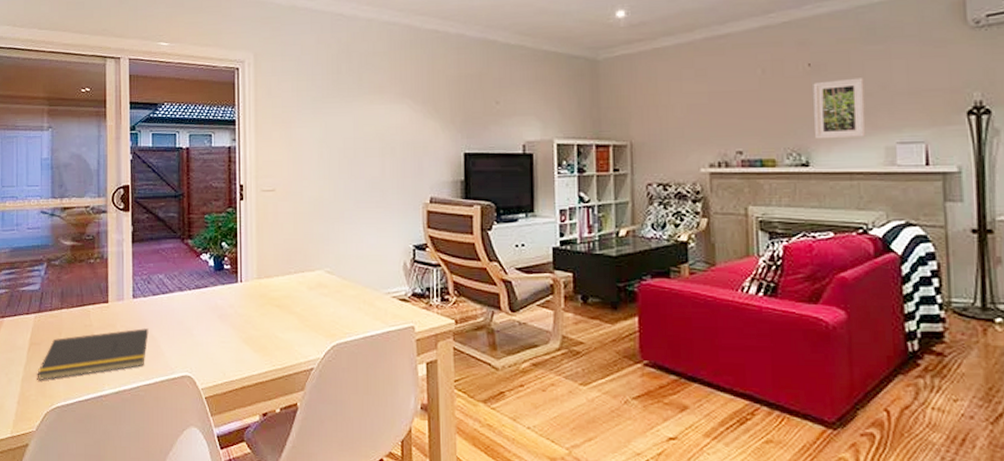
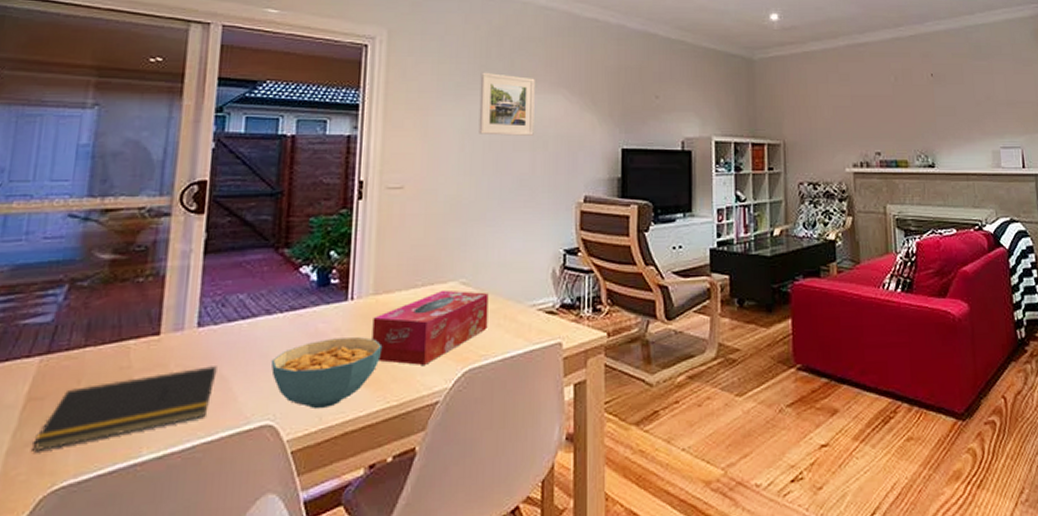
cereal bowl: none [185,312,267,367] -> present [270,337,383,410]
tissue box: none [258,277,350,338] -> present [372,290,489,365]
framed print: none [333,86,382,144] -> present [478,72,535,136]
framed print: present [813,78,866,139] -> none [935,89,978,143]

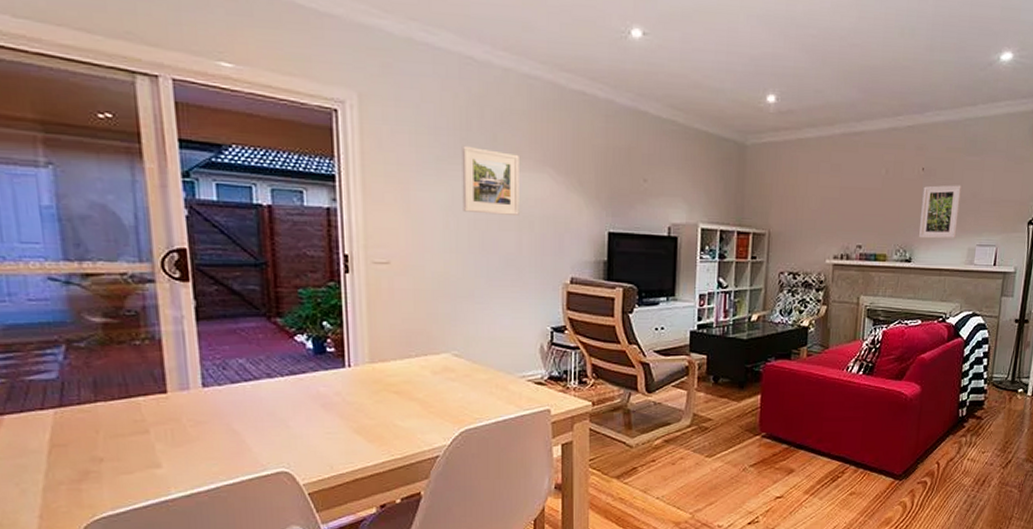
notepad: present [32,366,217,451] -> none [66,421,229,488]
cereal bowl: present [270,337,383,410] -> none [278,400,383,460]
tissue box: present [372,290,489,365] -> none [371,360,481,425]
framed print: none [935,89,978,143] -> present [919,185,961,239]

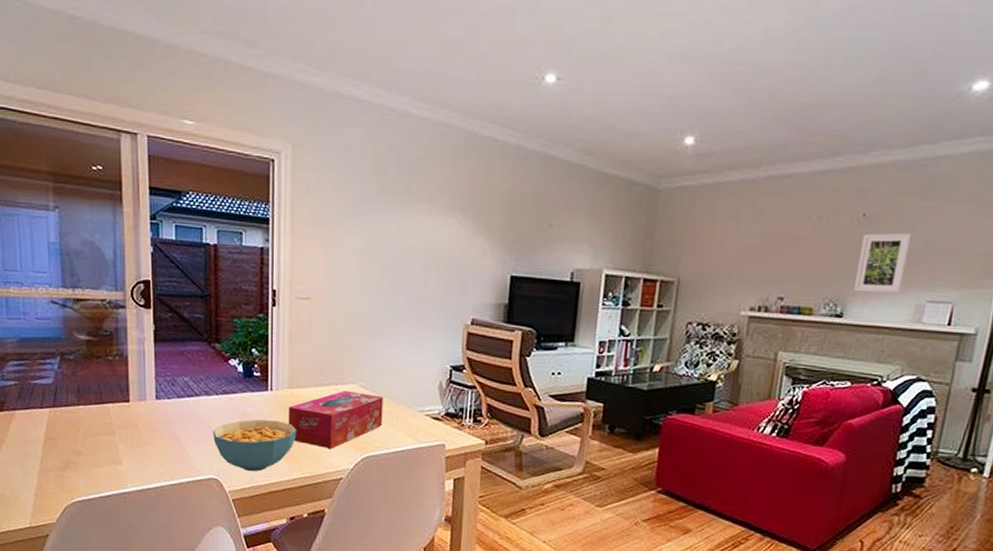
cereal bowl: none [278,400,383,460] -> present [212,419,297,472]
tissue box: none [371,360,481,425] -> present [288,390,383,449]
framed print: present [461,145,519,215] -> none [376,191,430,258]

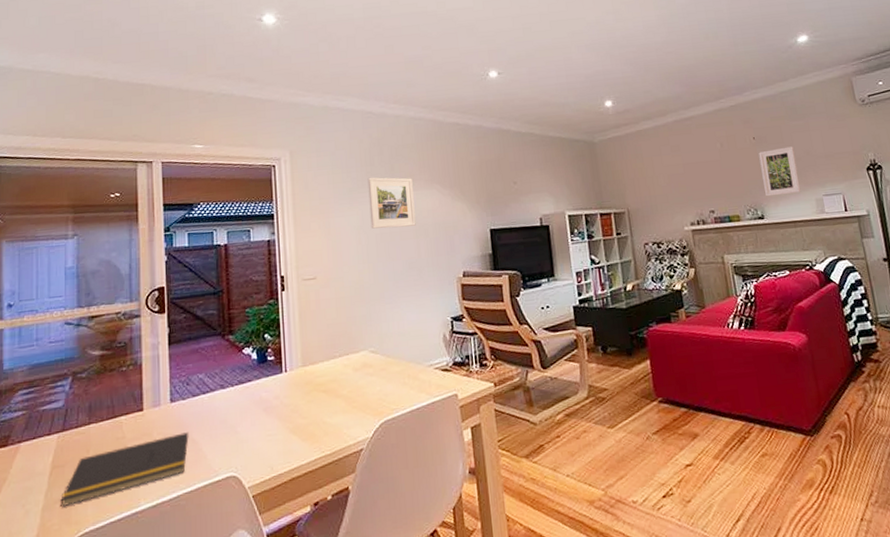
notepad: none [55,430,173,475] -> present [60,432,189,506]
cereal bowl: present [212,419,297,472] -> none [229,401,314,461]
tissue box: present [288,390,383,449] -> none [304,357,396,421]
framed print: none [376,191,430,258] -> present [367,177,416,229]

